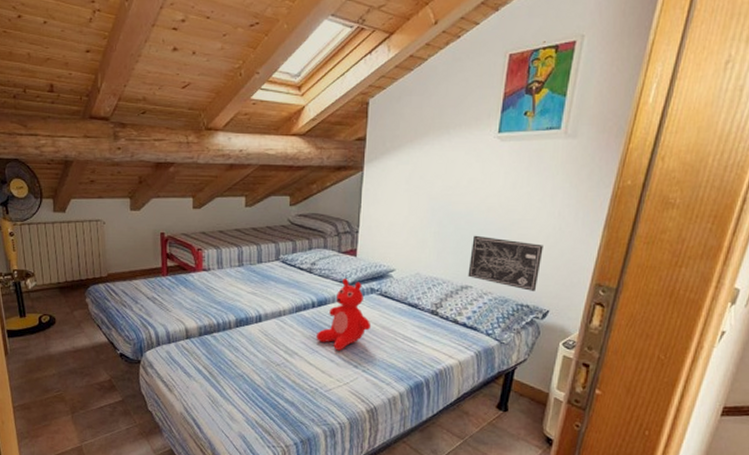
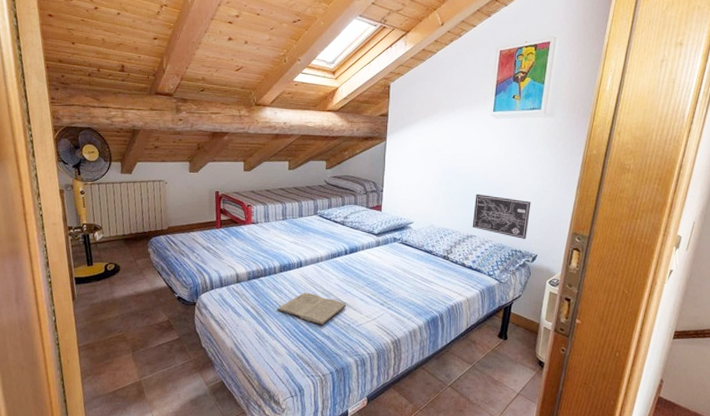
book: none [231,351,313,389] -> present [276,292,346,325]
teddy bear: present [317,277,371,351] -> none [349,229,395,291]

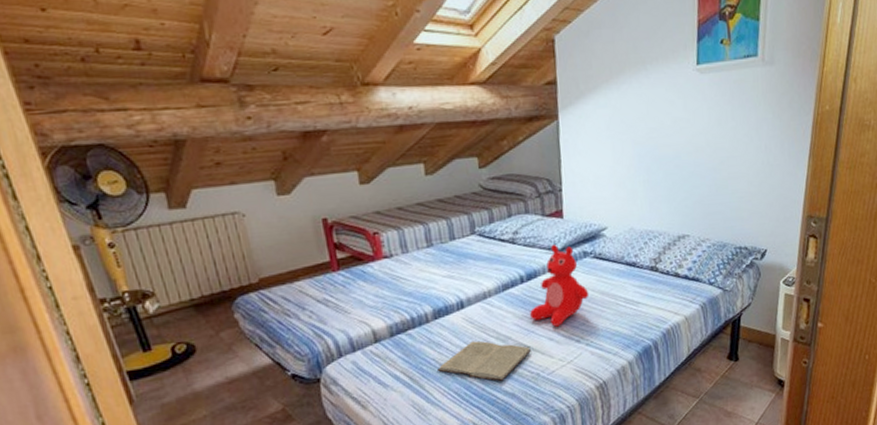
teddy bear: none [349,229,395,291] -> present [530,244,589,327]
wall art: present [472,193,531,240] -> none [683,179,755,233]

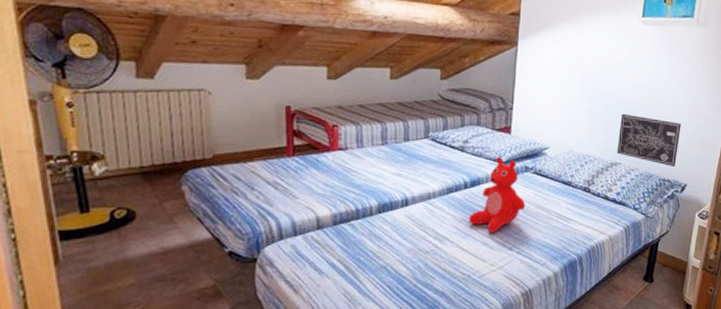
book: present [436,340,531,381] -> none [373,238,465,279]
wall art: none [683,179,755,233] -> present [617,113,681,168]

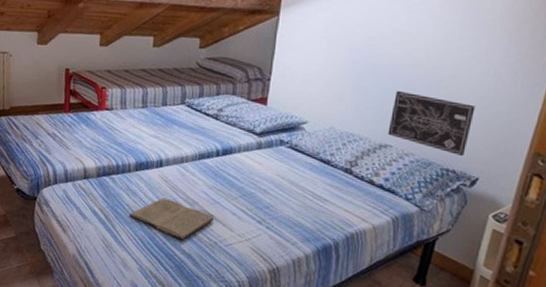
book: none [373,238,465,279] -> present [128,197,214,240]
teddy bear: present [469,156,526,233] -> none [219,127,279,204]

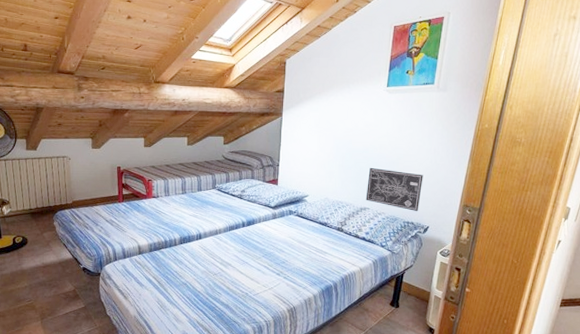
book: present [128,197,214,240] -> none [177,263,244,294]

